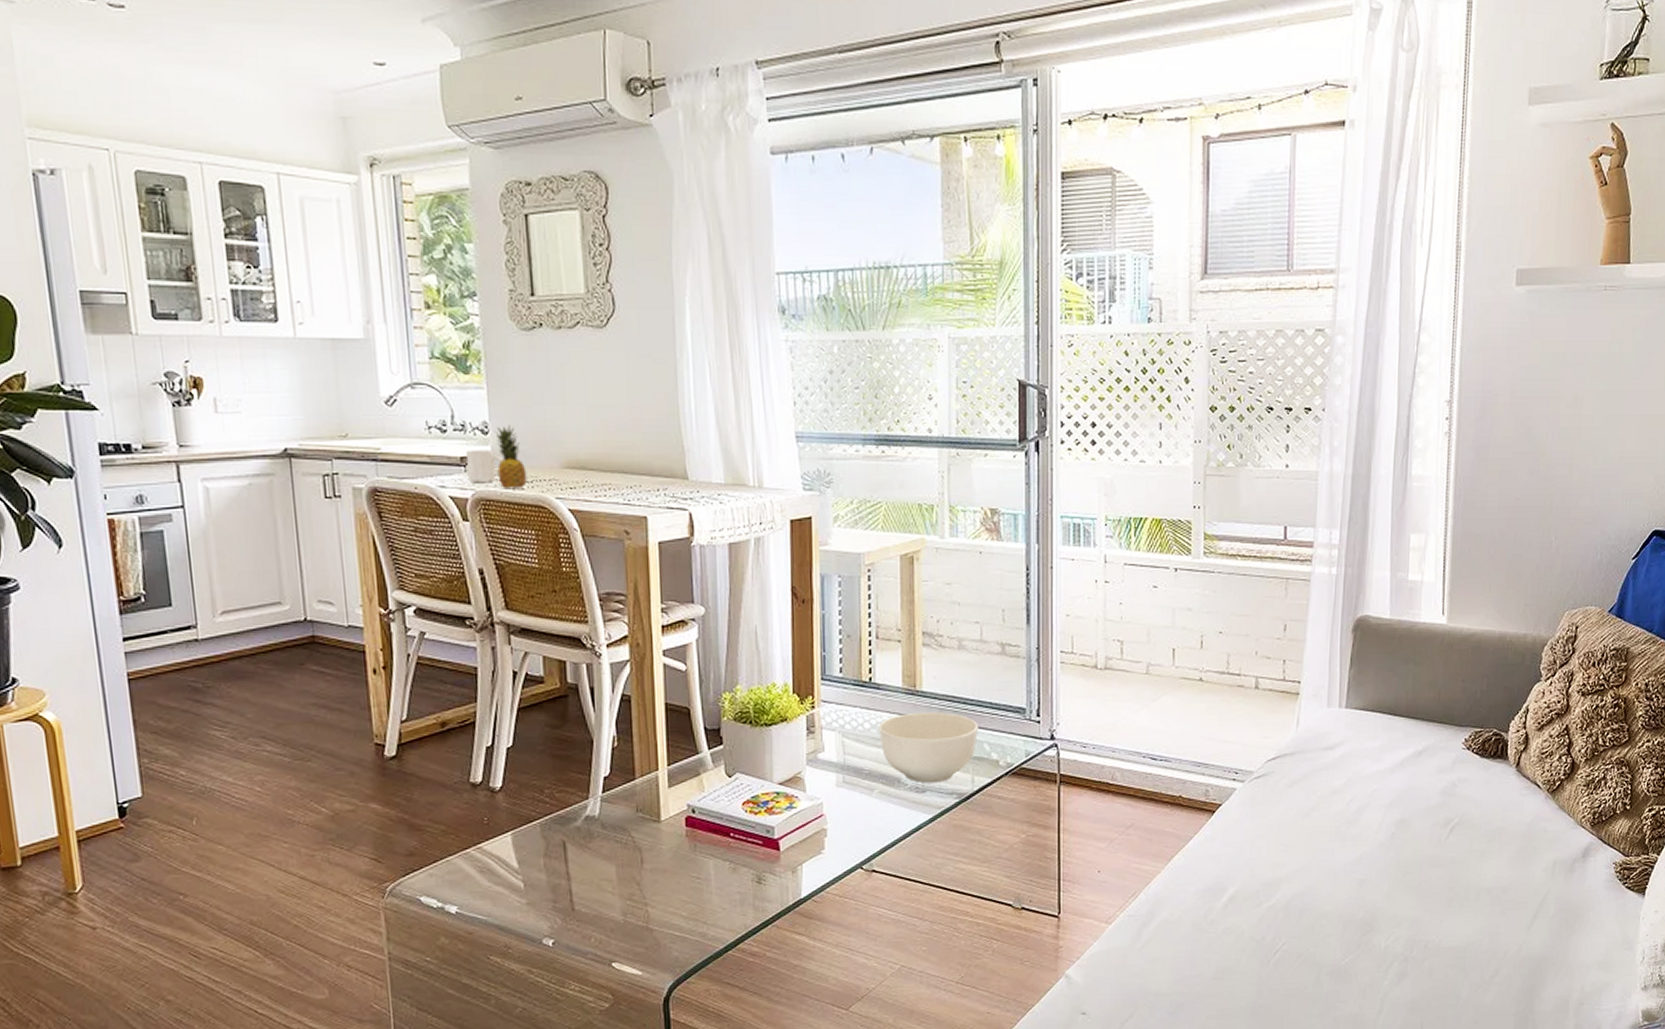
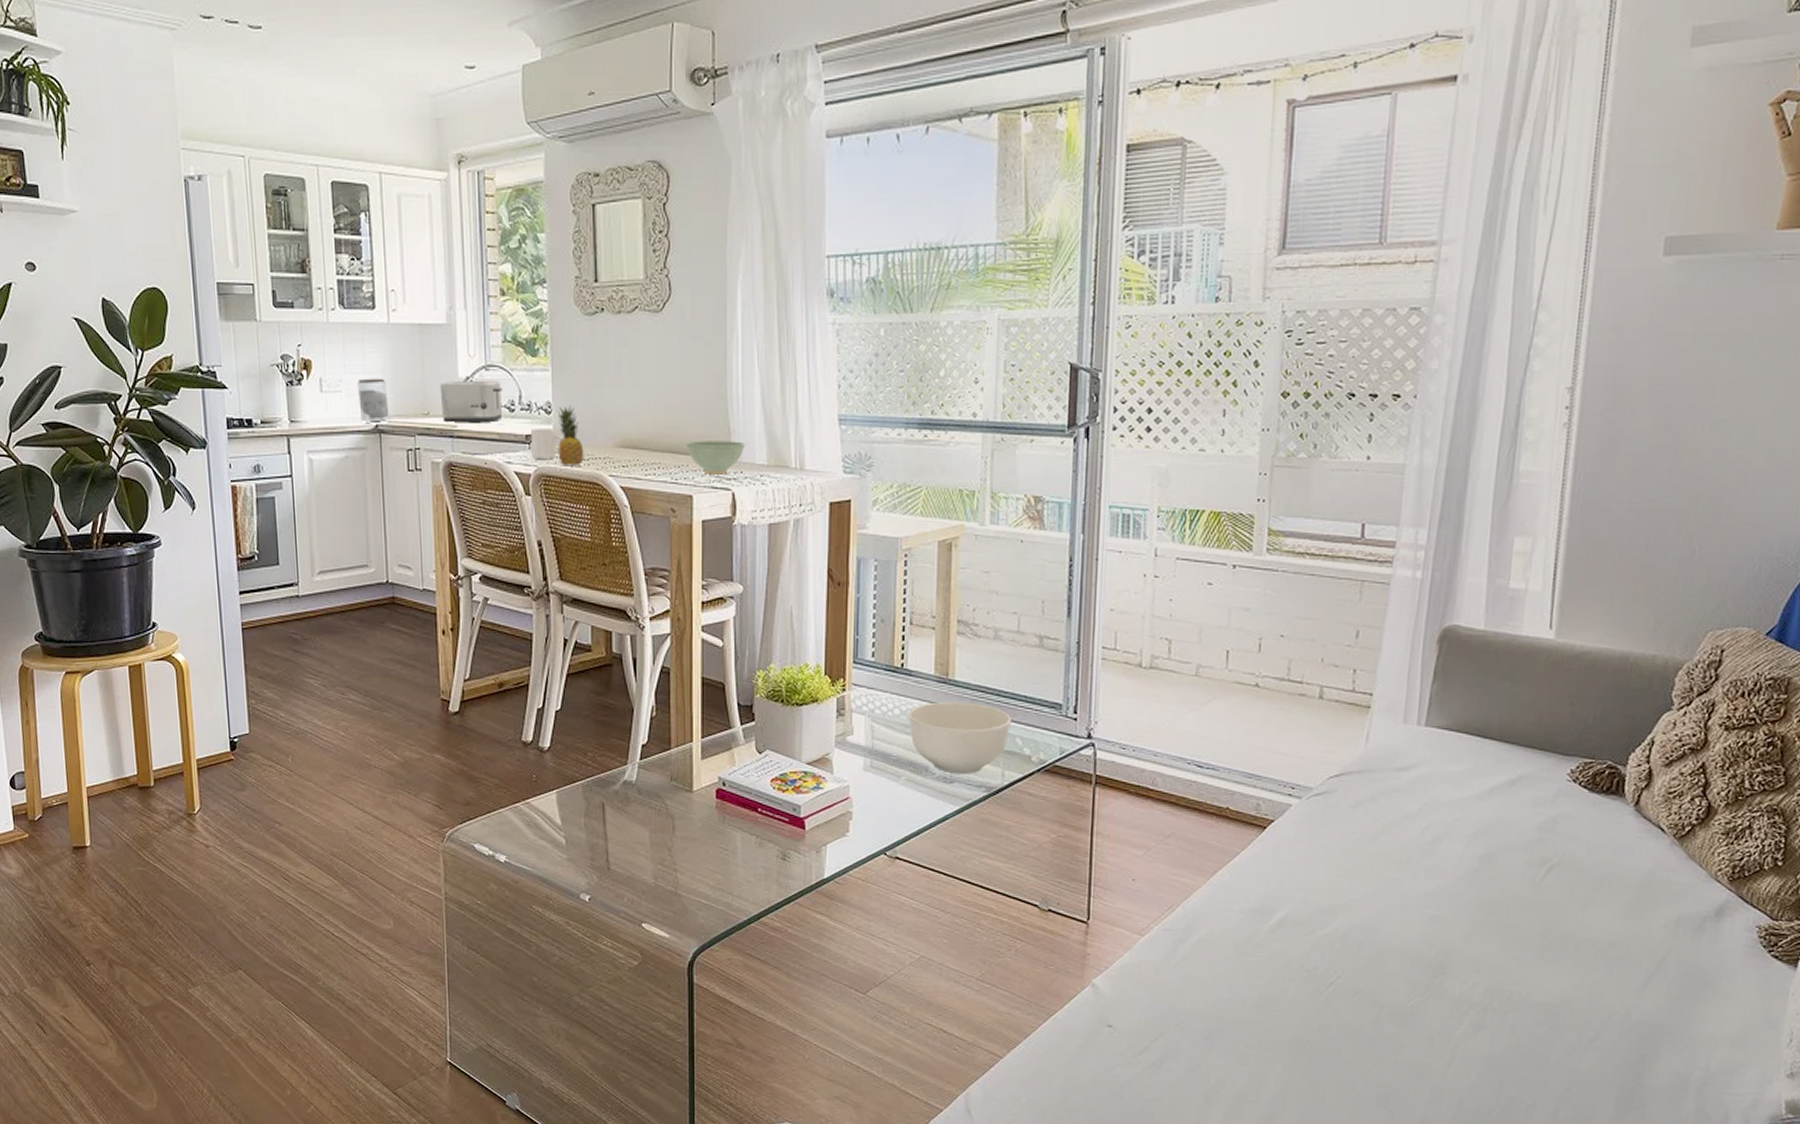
jar: none [260,397,301,446] -> present [358,378,390,423]
toaster: none [358,399,434,445] -> present [439,380,503,423]
bowl: none [637,460,701,495] -> present [686,441,746,475]

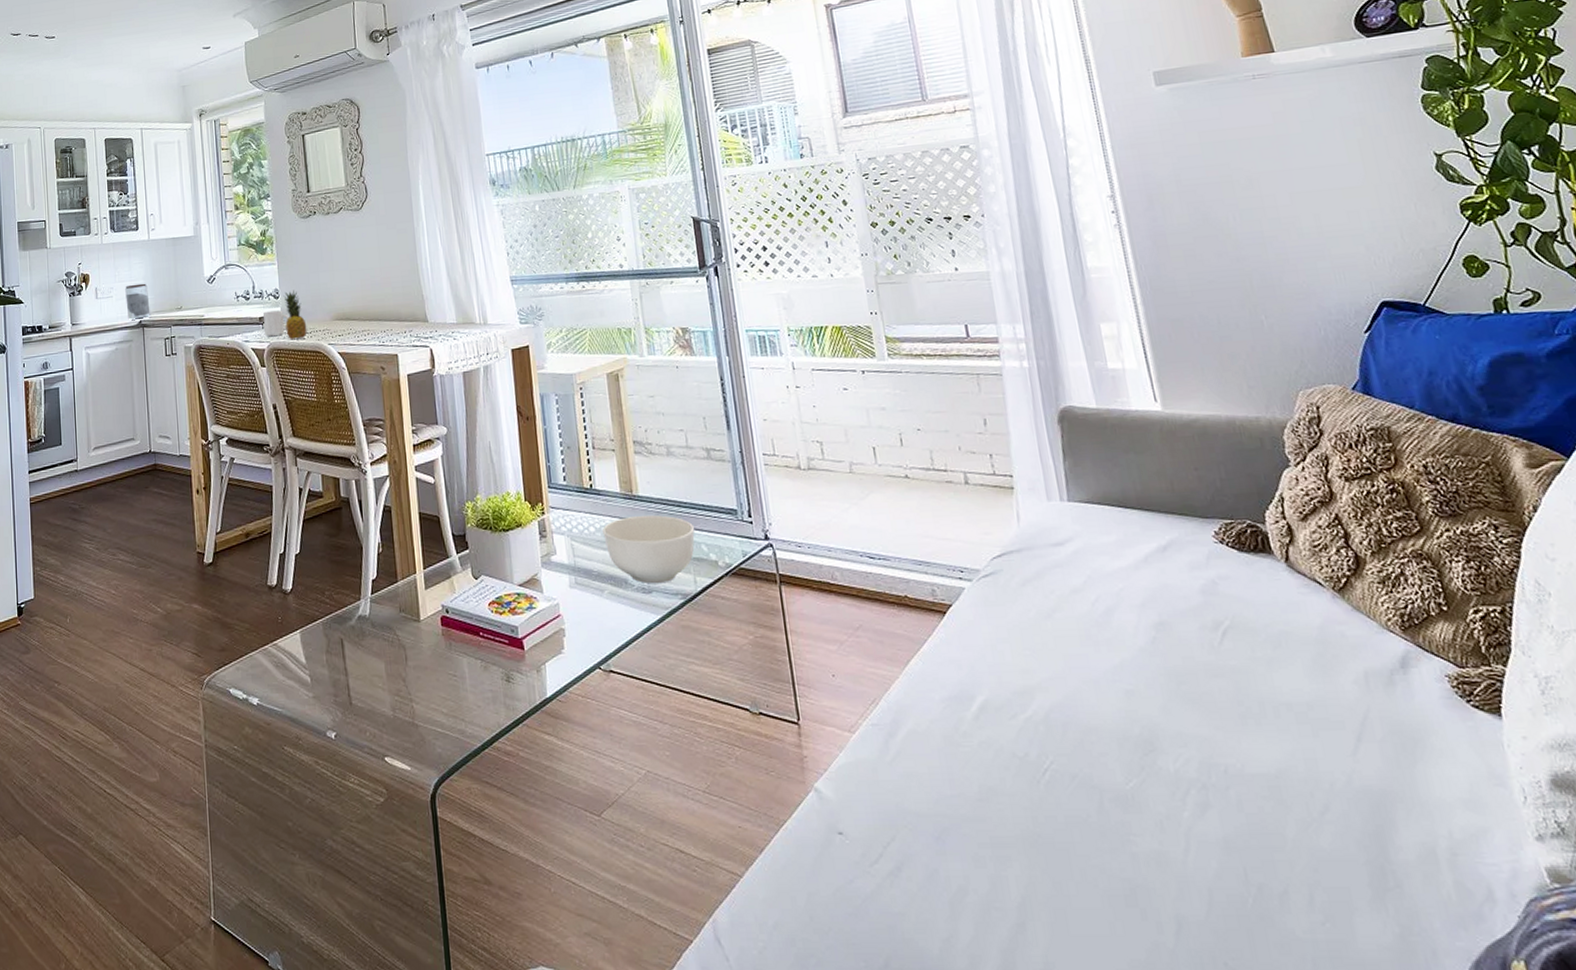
toaster: present [439,380,503,423] -> none [189,276,241,314]
bowl: present [686,441,746,475] -> none [388,306,438,336]

